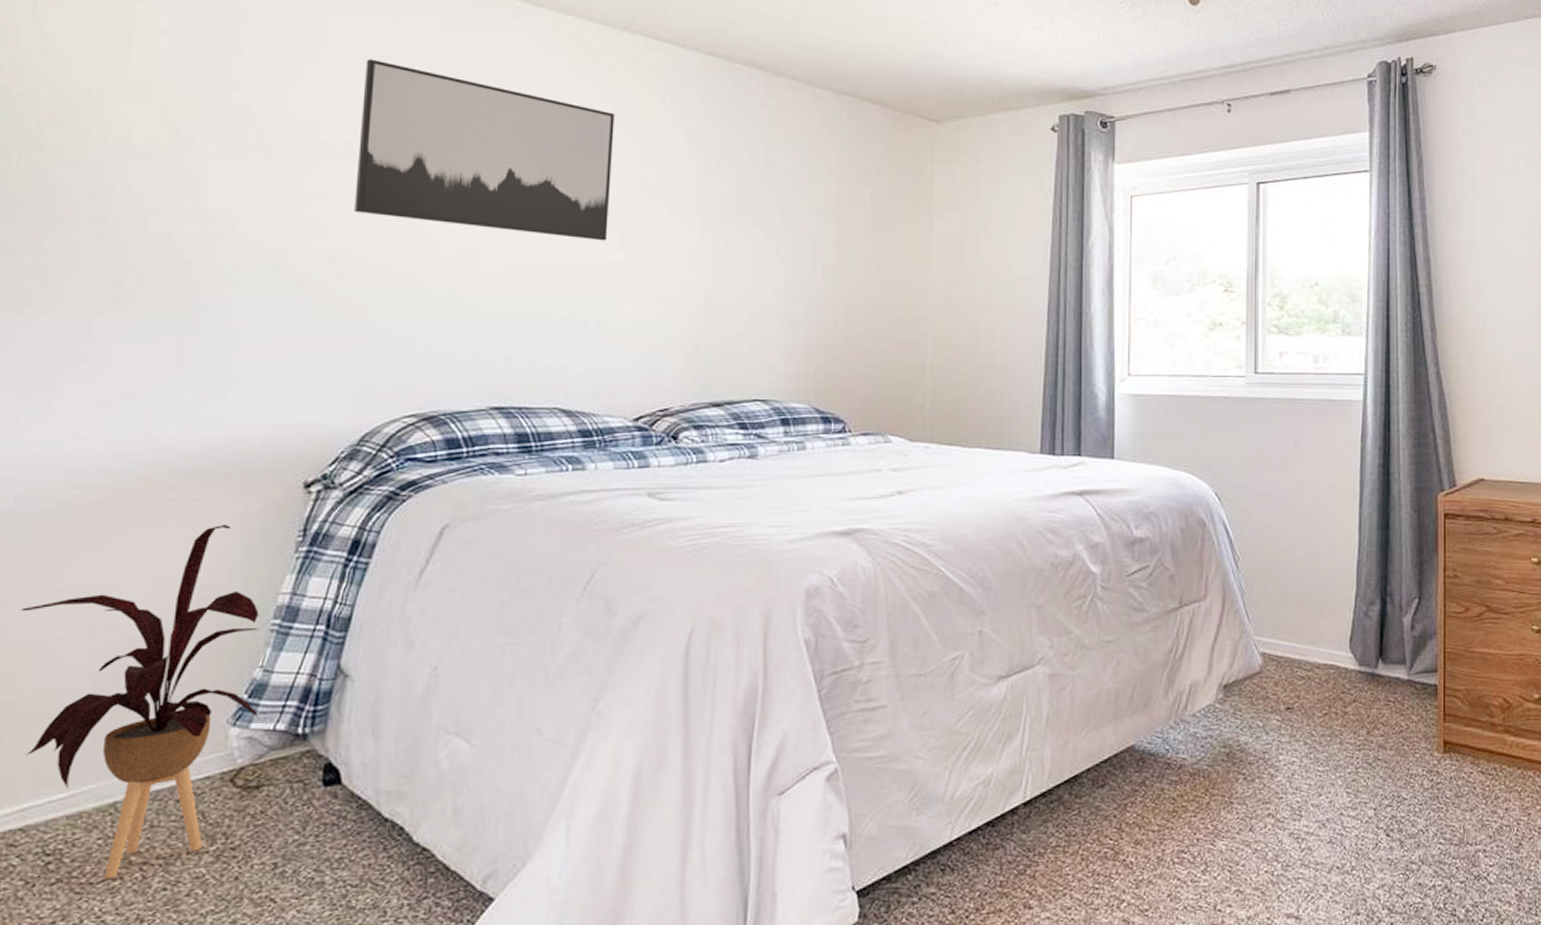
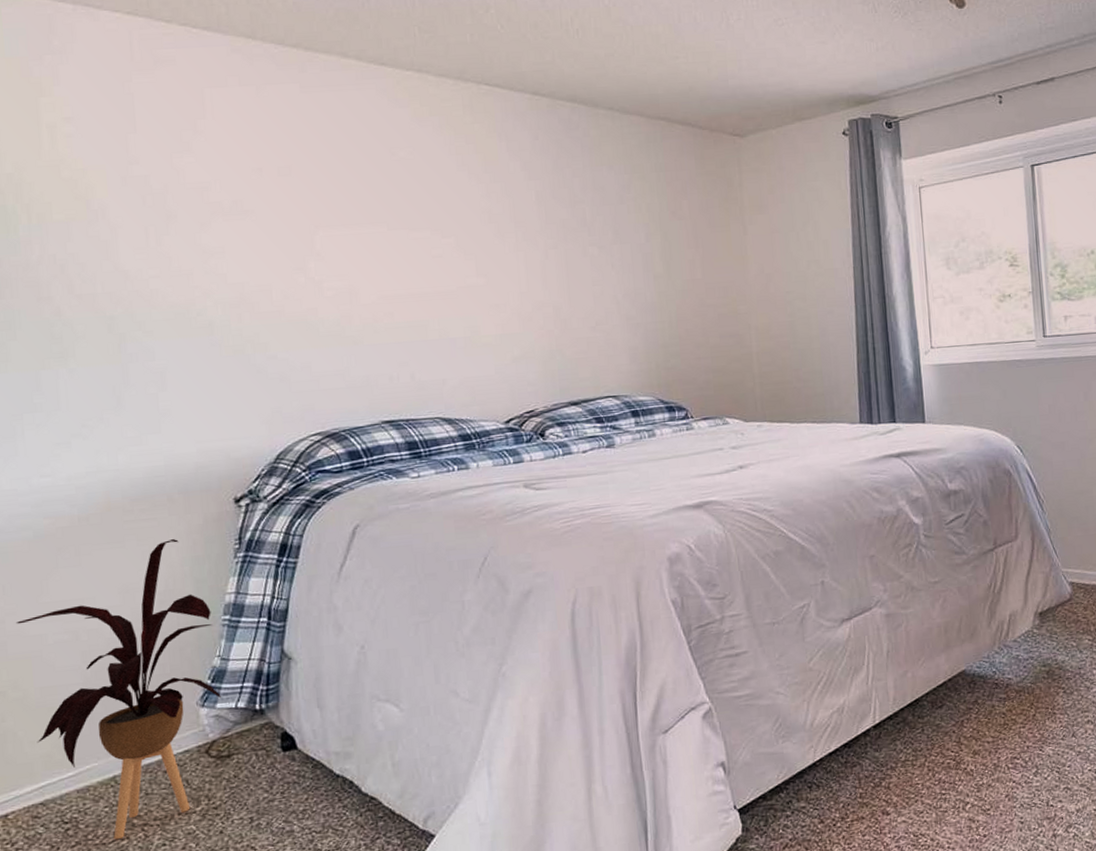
wall art: present [354,59,615,241] -> none [240,126,465,269]

